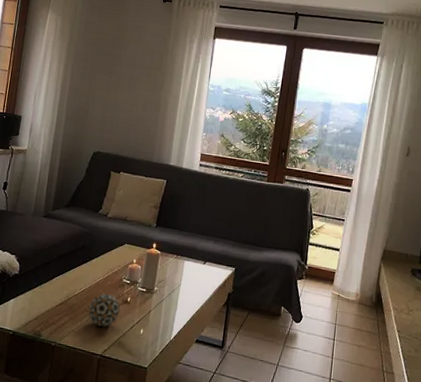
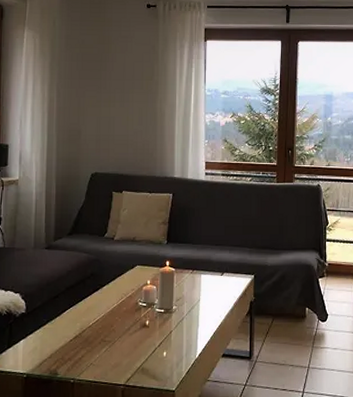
decorative ball: present [88,293,120,327] -> none [105,320,140,355]

